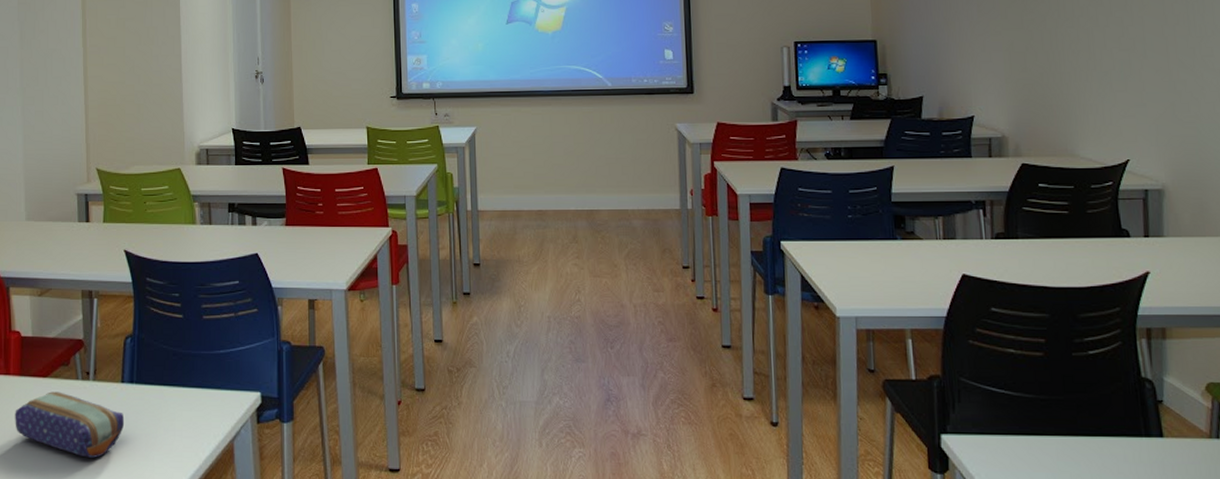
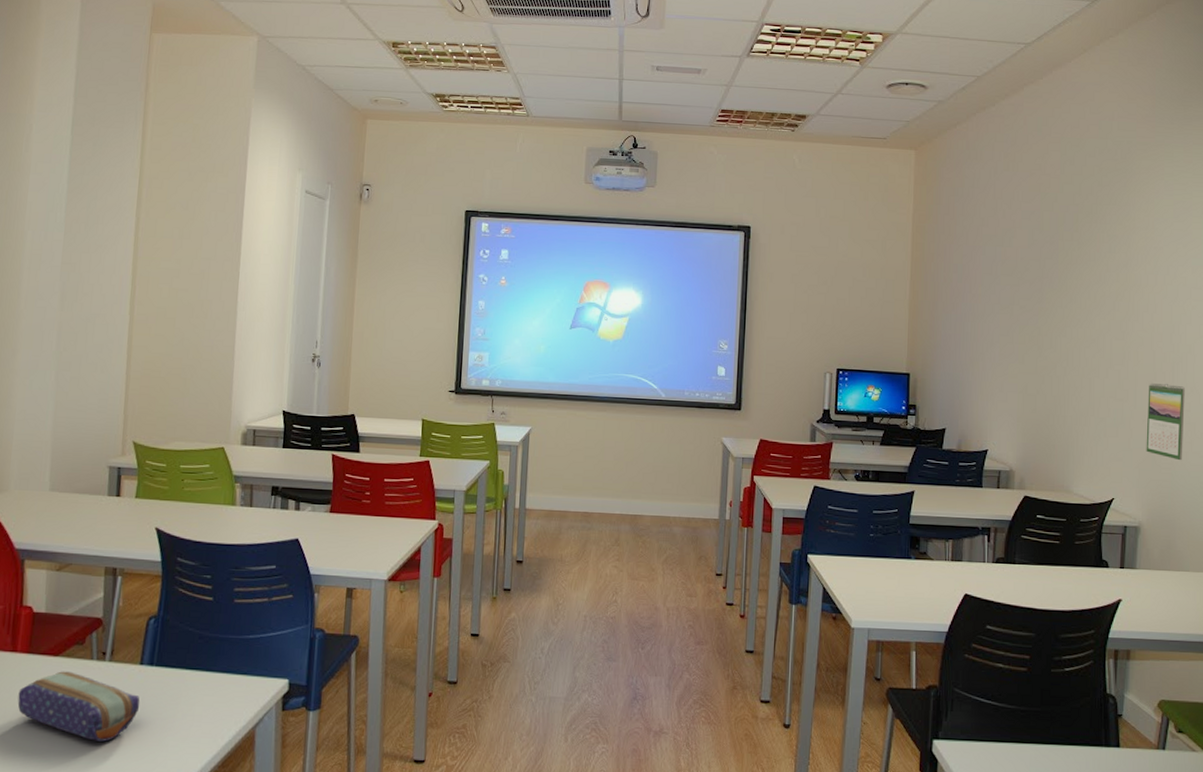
calendar: none [1159,27,1209,113] -> present [1146,383,1185,461]

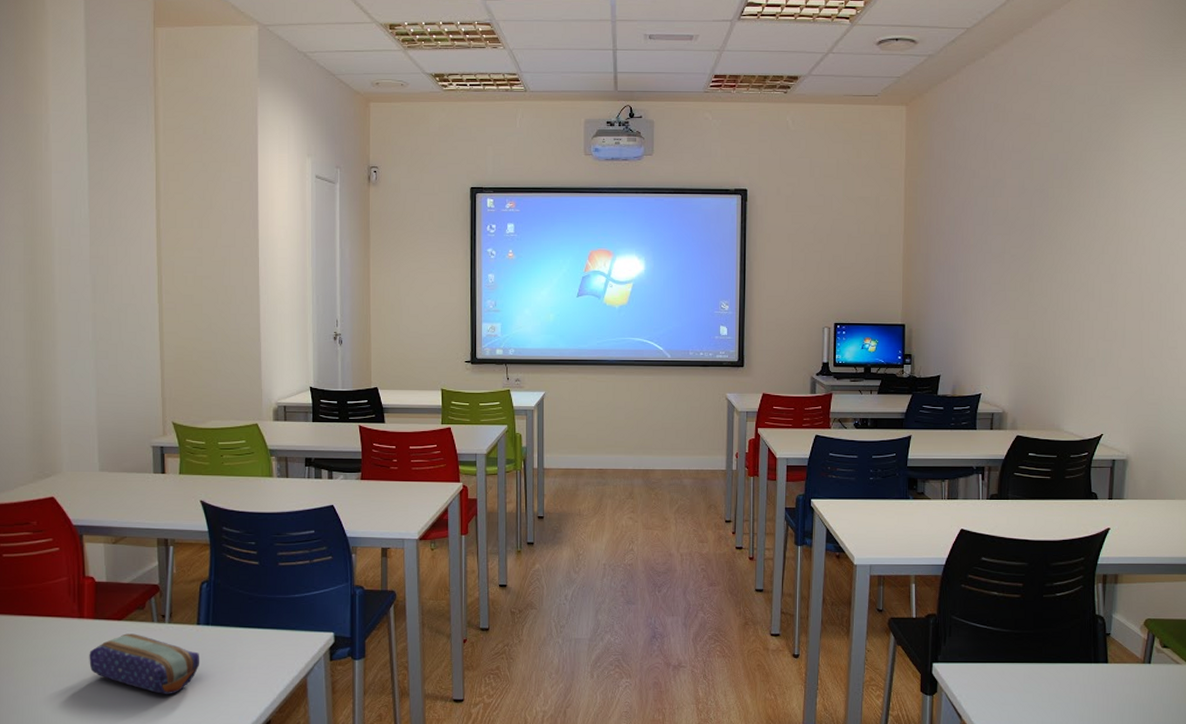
calendar: present [1146,383,1185,461] -> none [1134,322,1172,396]

